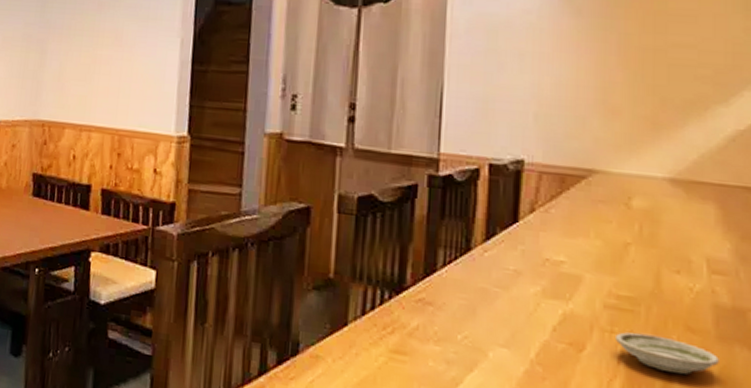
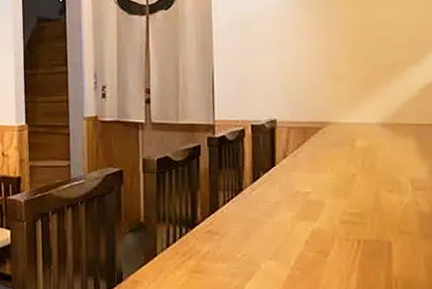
saucer: present [616,332,719,375] -> none [351,238,424,265]

